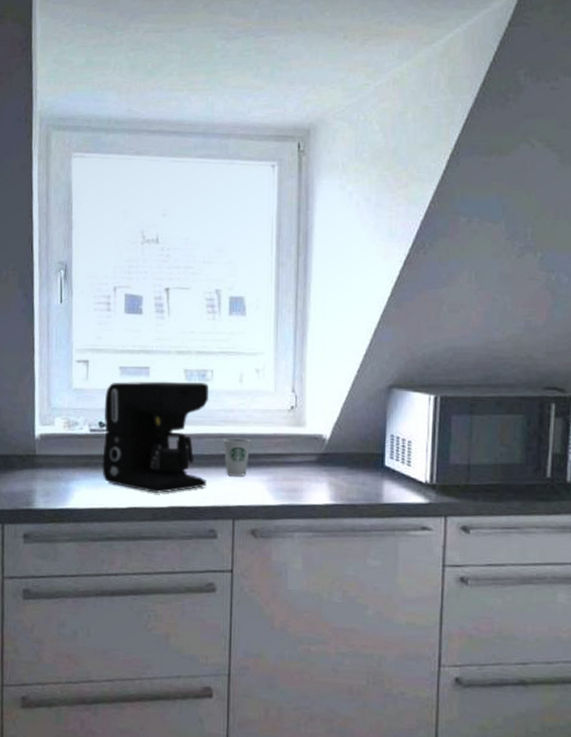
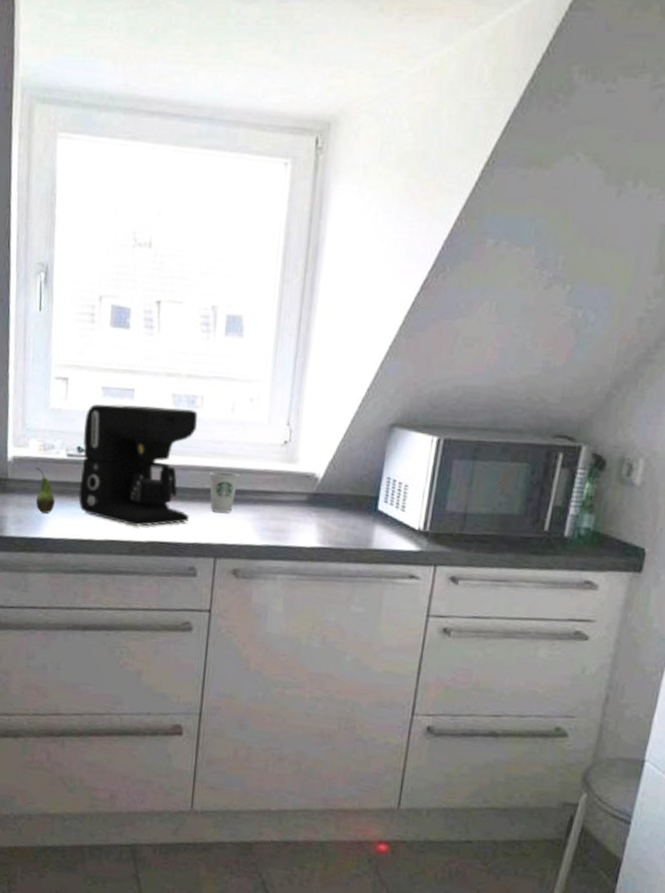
fruit: none [61,442,80,485] -> present [36,466,55,514]

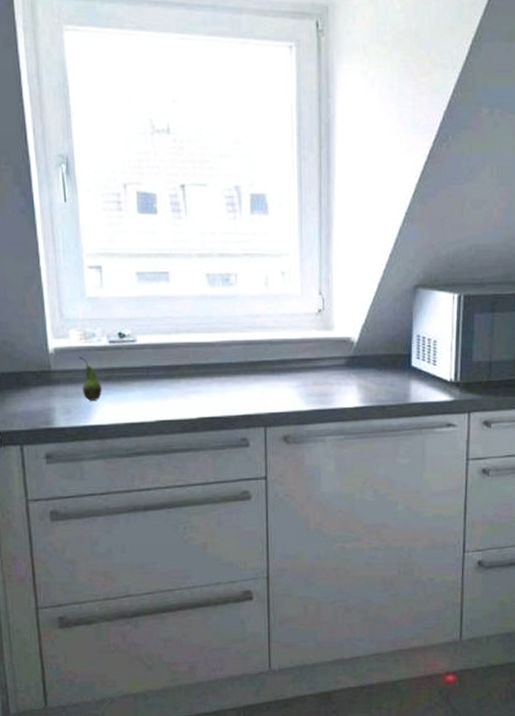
coffee maker: present [78,404,198,527] -> none [123,287,236,404]
dixie cup: present [209,471,239,513] -> none [251,344,280,383]

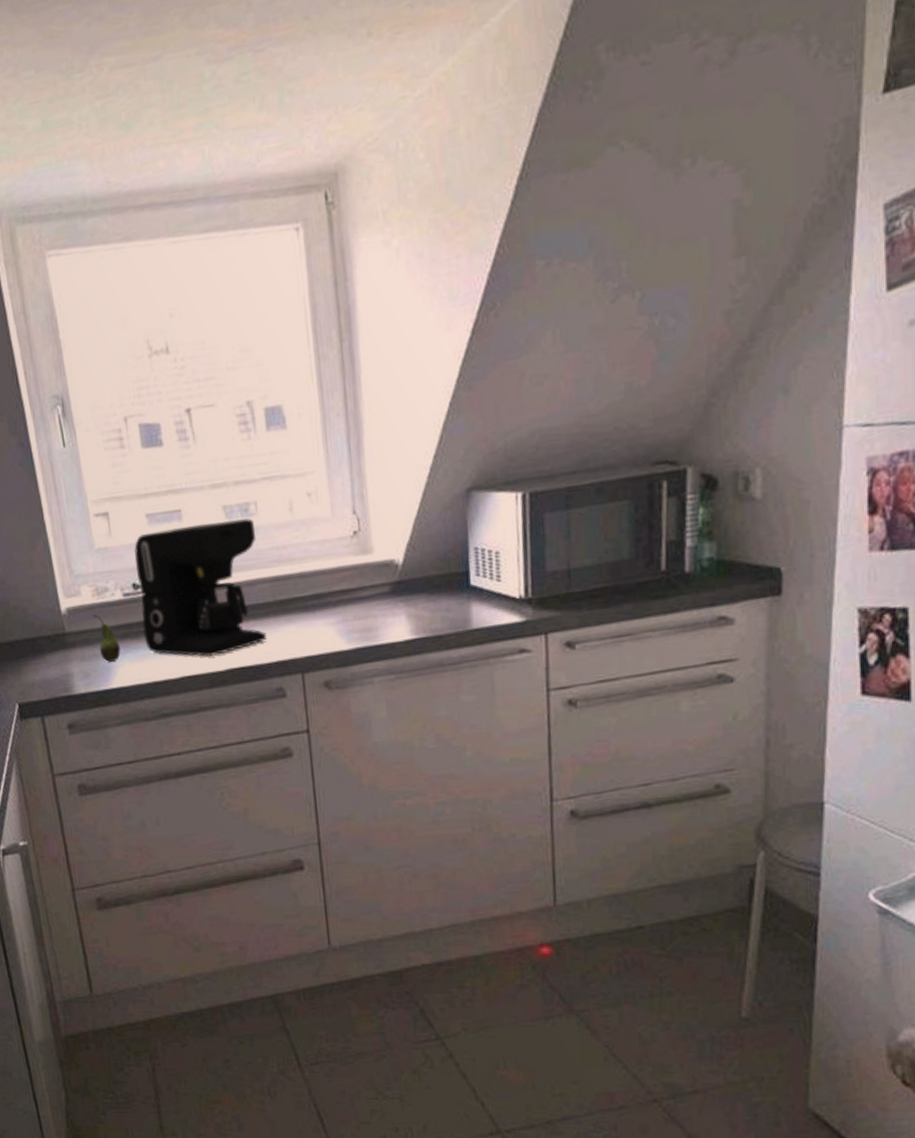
coffee maker: none [123,287,236,404] -> present [134,518,266,657]

